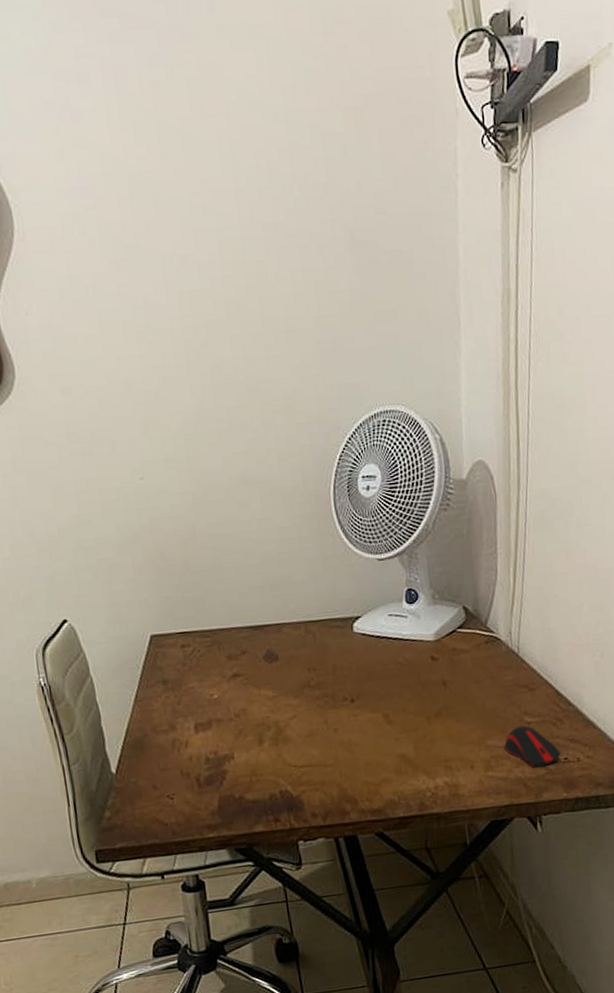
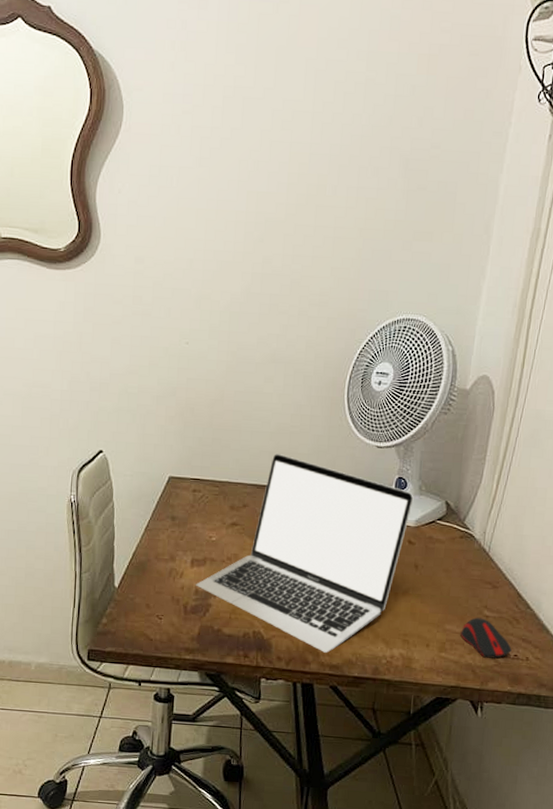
laptop: none [205,587,429,798] -> present [196,454,414,653]

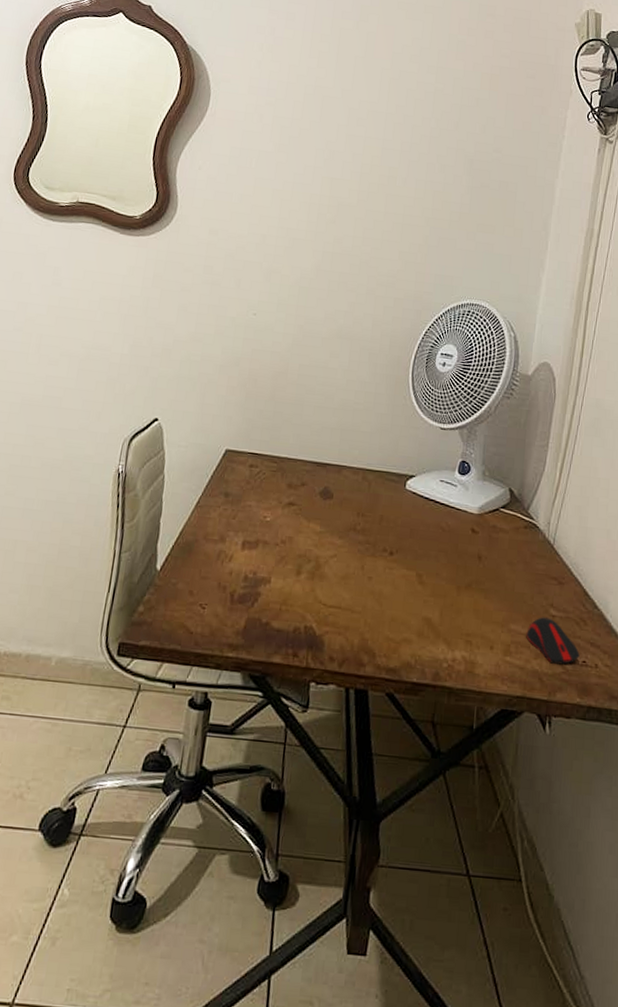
laptop: present [196,454,414,653] -> none [245,430,477,654]

